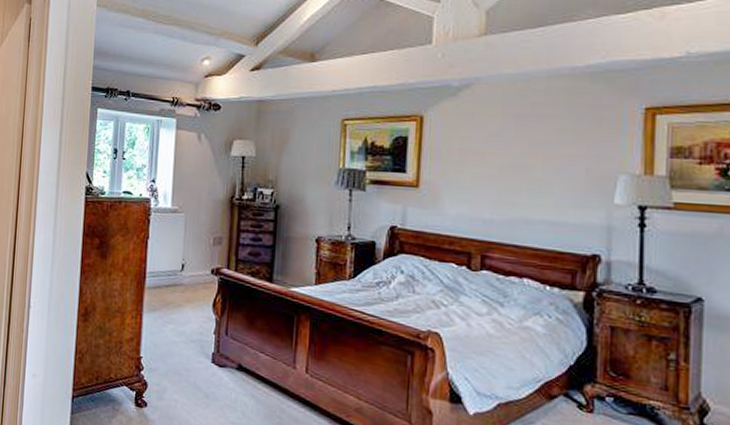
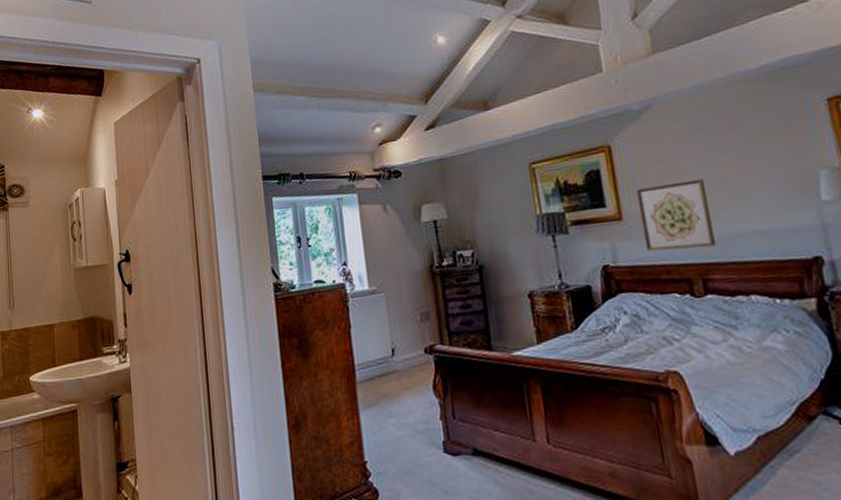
wall art: none [435,161,504,228] -> present [635,179,716,252]

